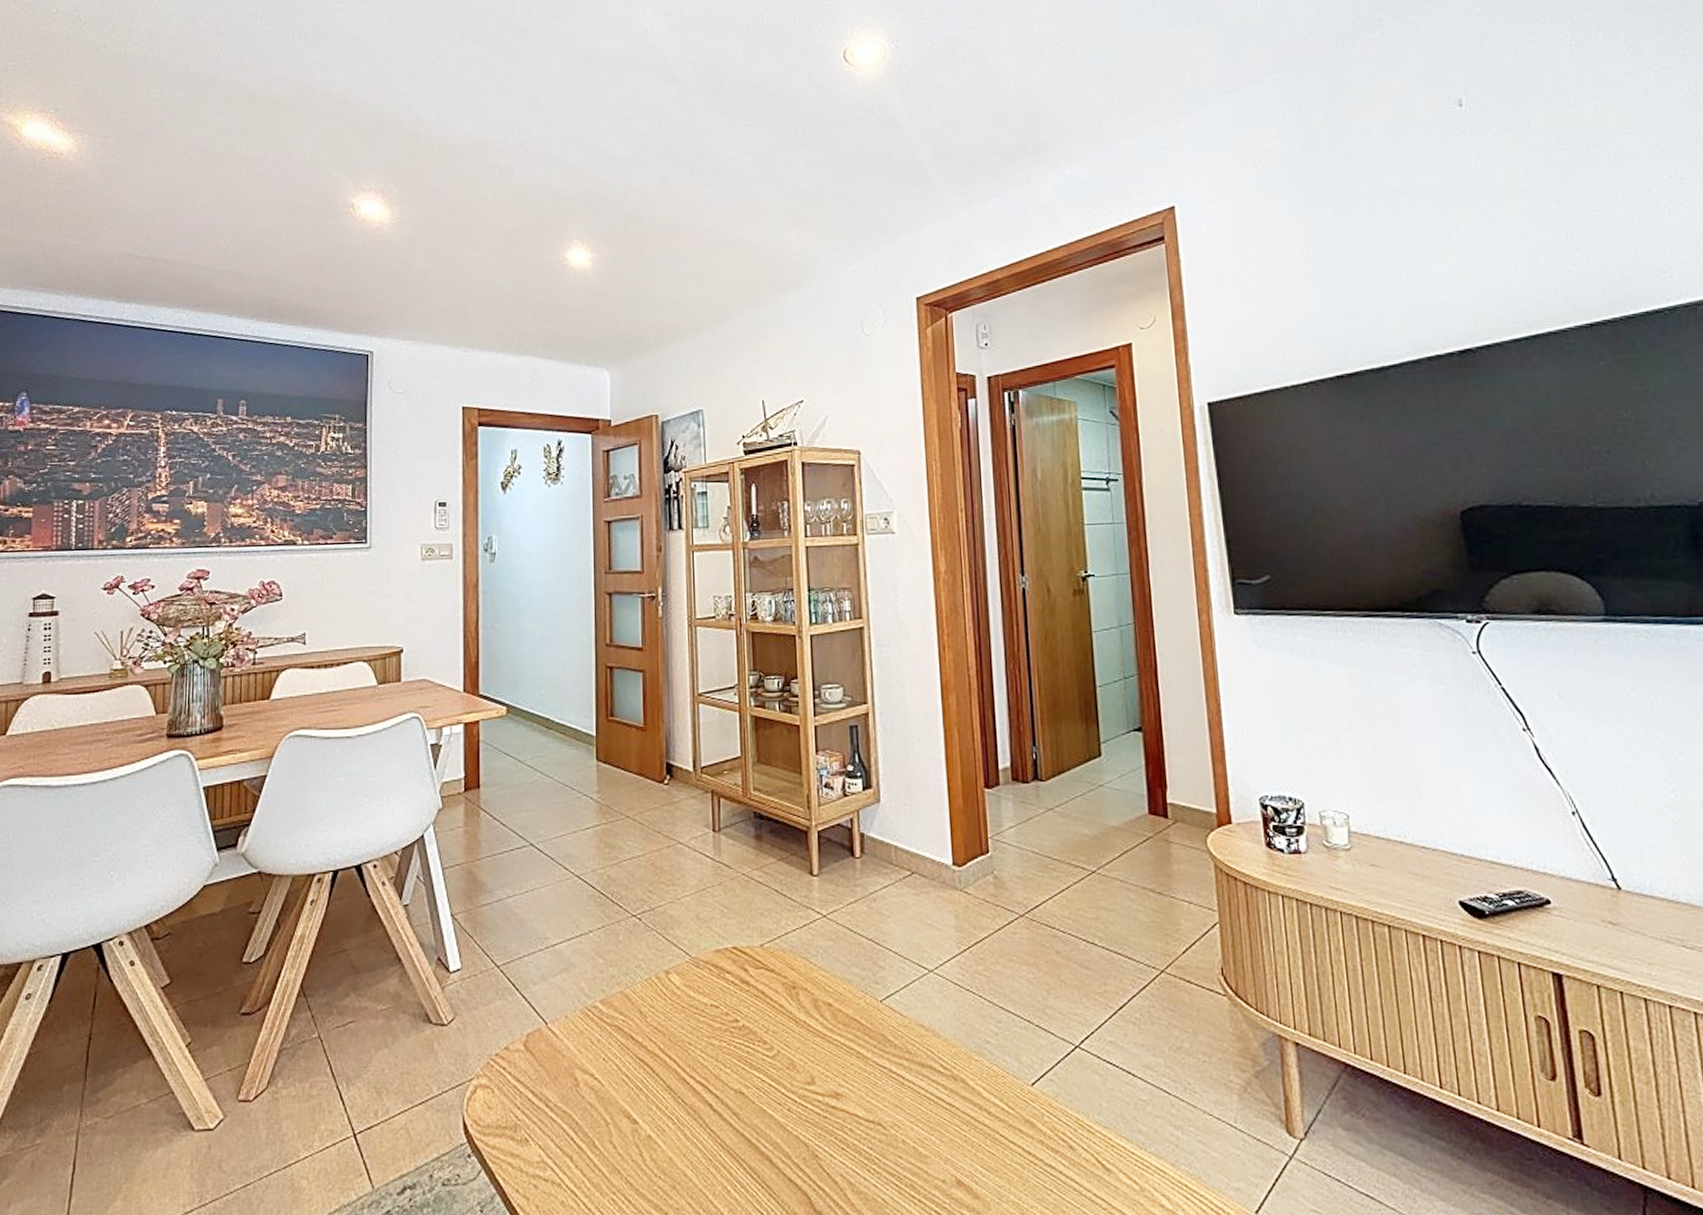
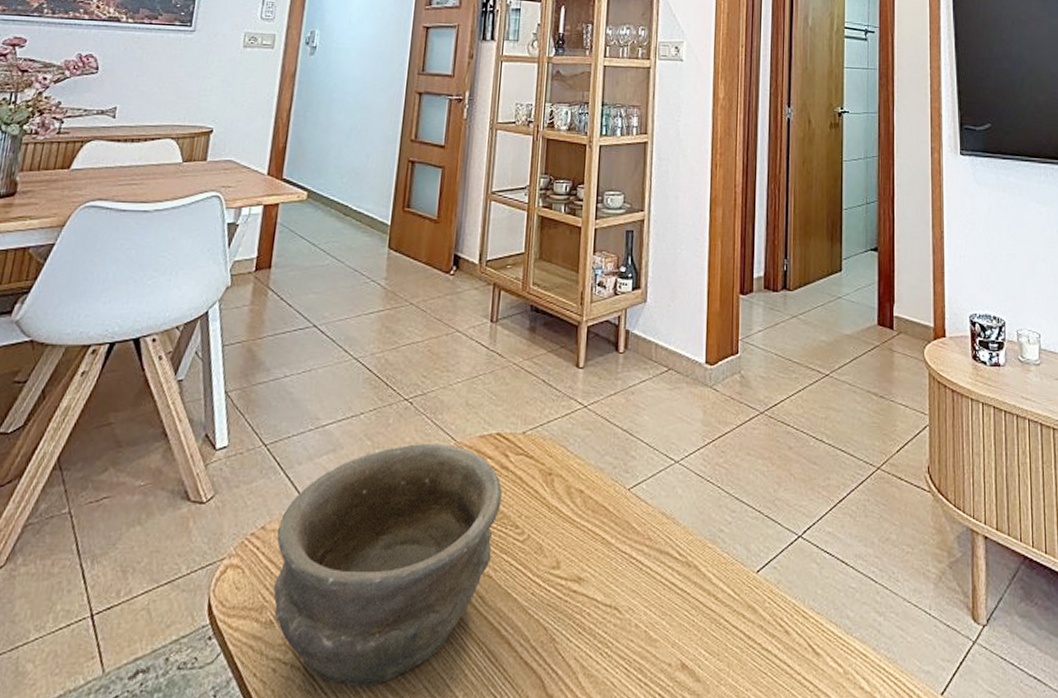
bowl: none [522,960,745,1203] -> present [273,444,502,687]

